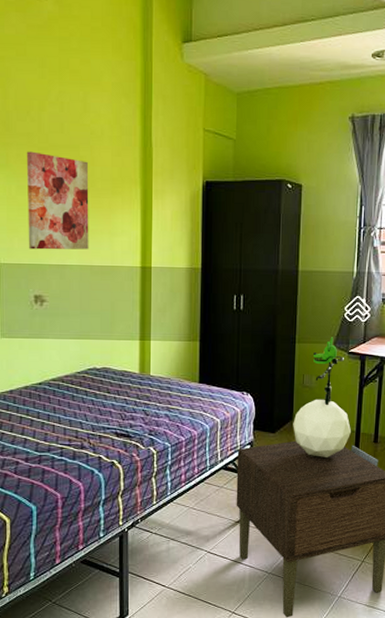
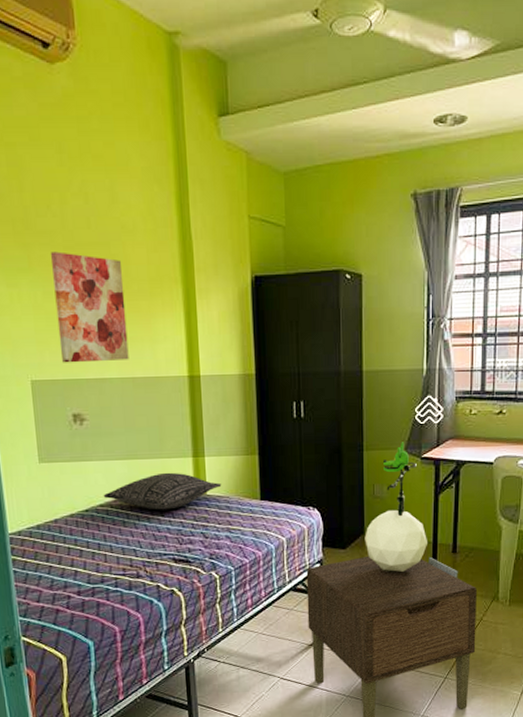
pillow: none [56,353,164,387] -> present [103,472,222,510]

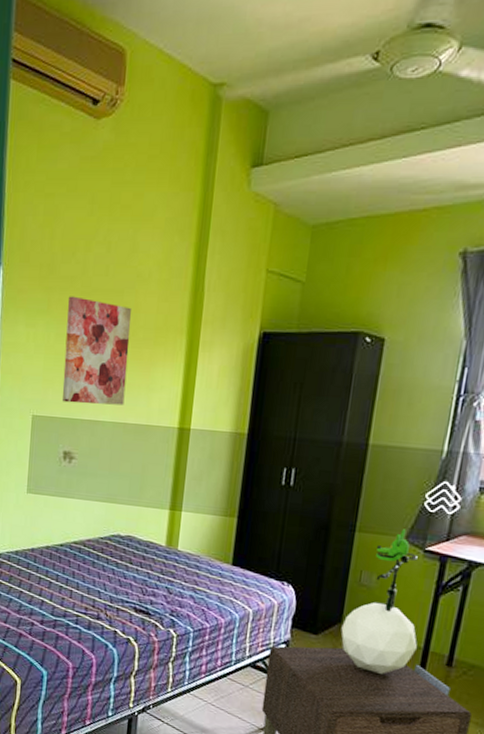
pillow: present [103,472,222,510] -> none [78,520,194,559]

